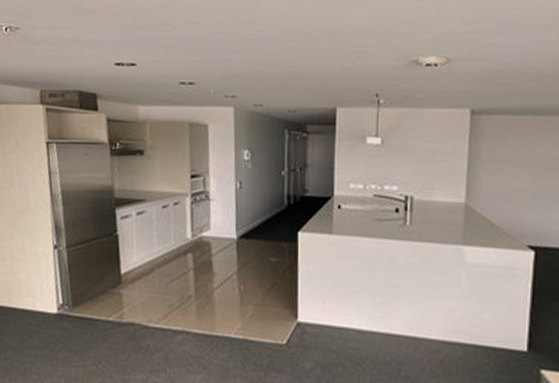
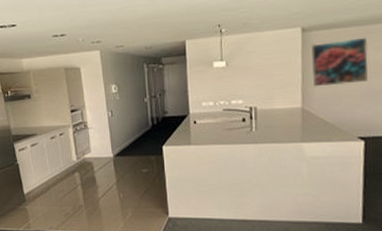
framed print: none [480,128,545,182] -> present [311,37,369,87]

